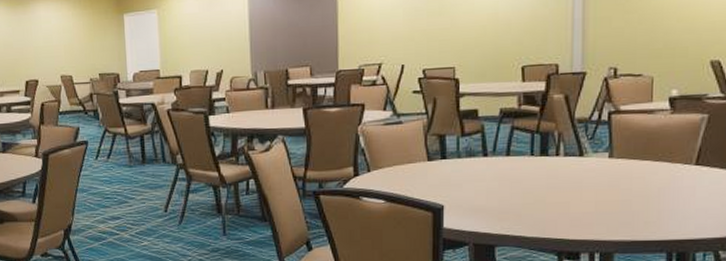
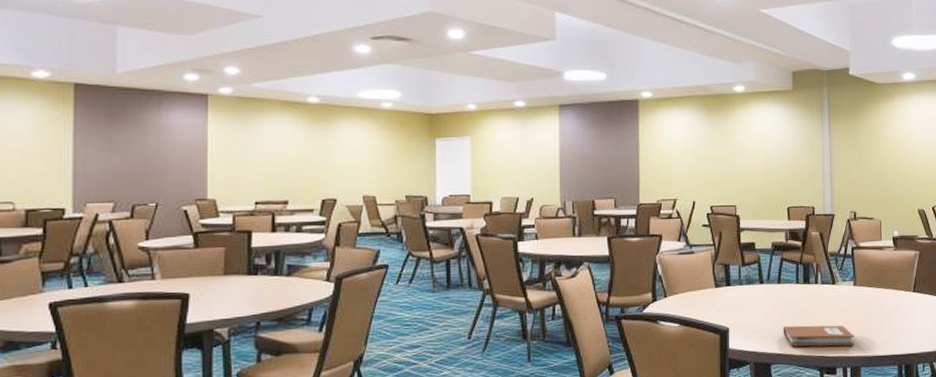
notebook: none [511,204,607,229] -> present [783,325,855,347]

